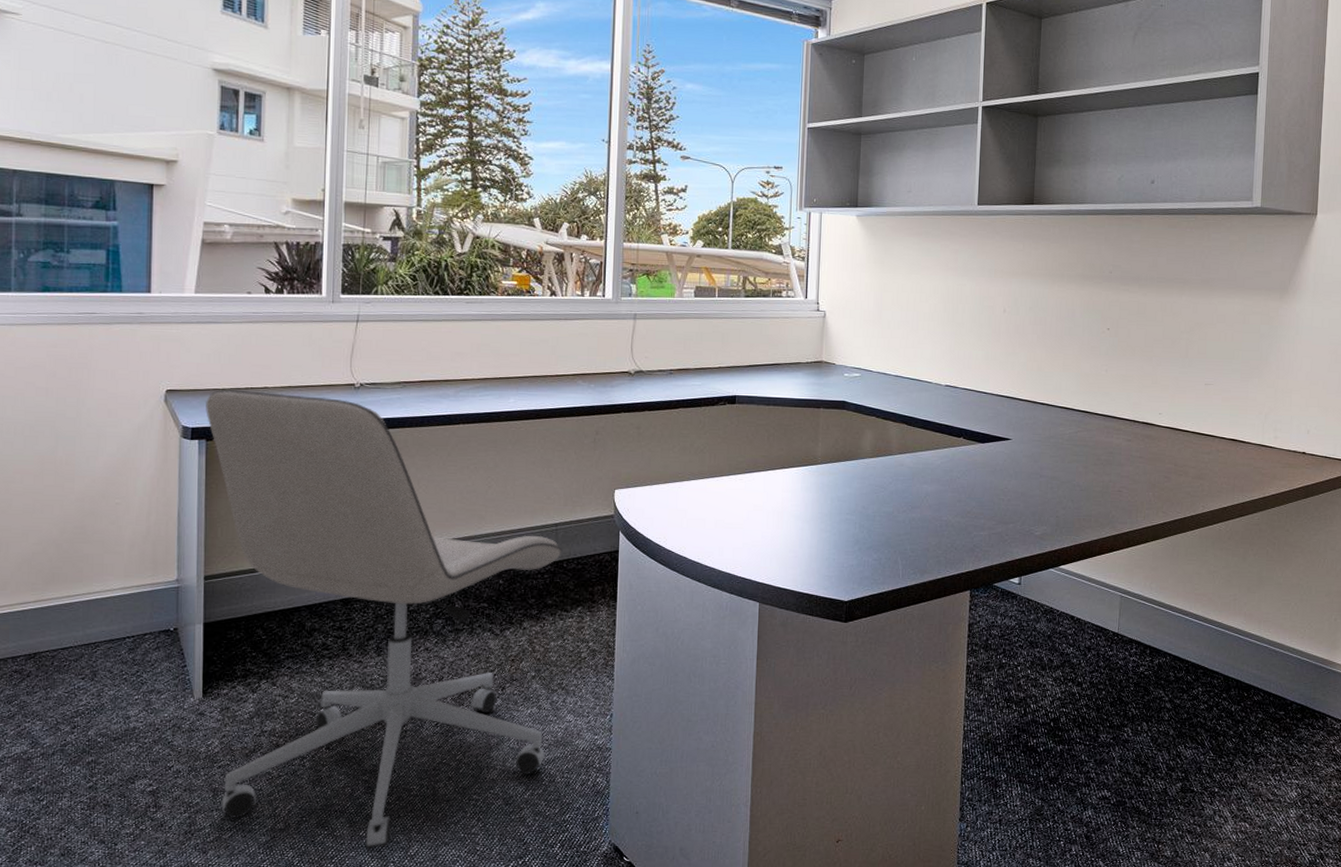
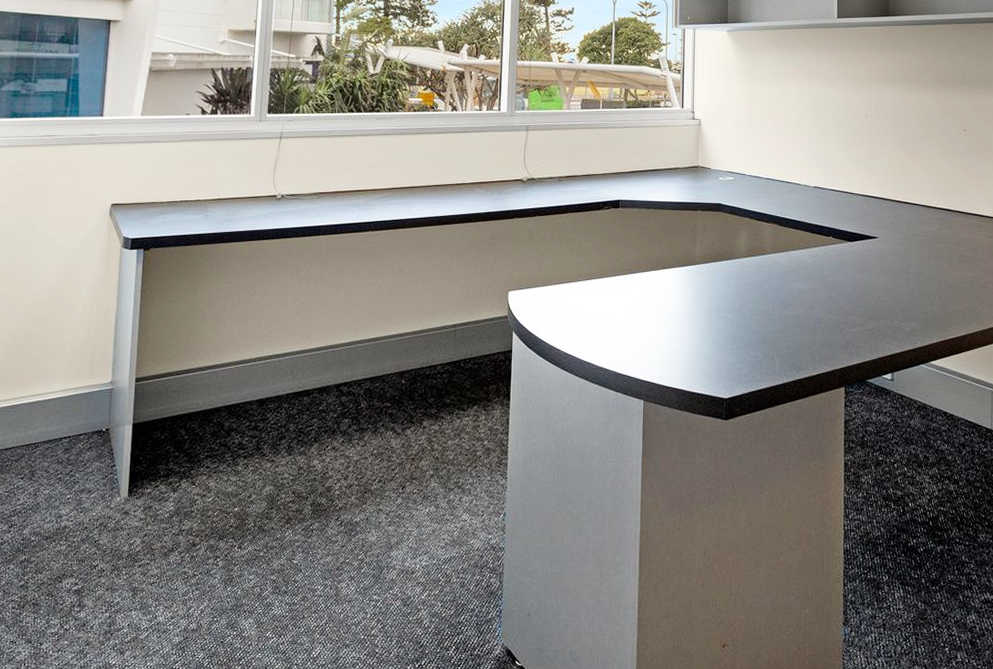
office chair: present [206,389,563,850] -> none [139,202,460,651]

